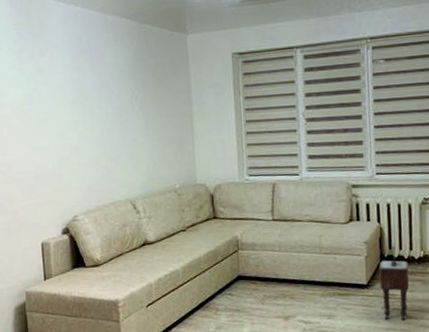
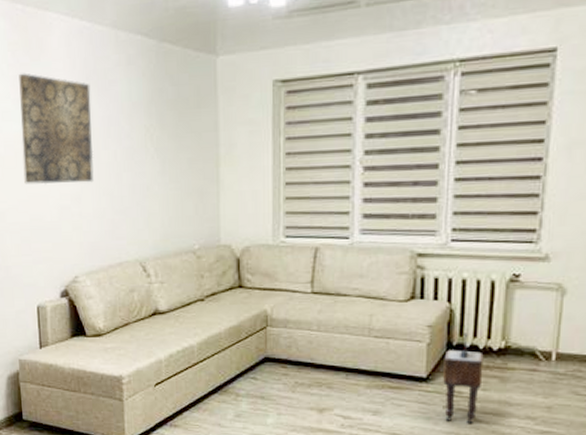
wall art: none [23,47,89,139] -> present [19,73,94,185]

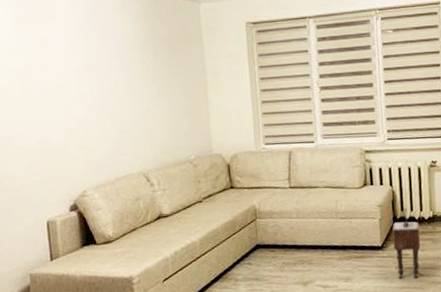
wall art: present [19,73,94,185] -> none [22,15,98,112]

